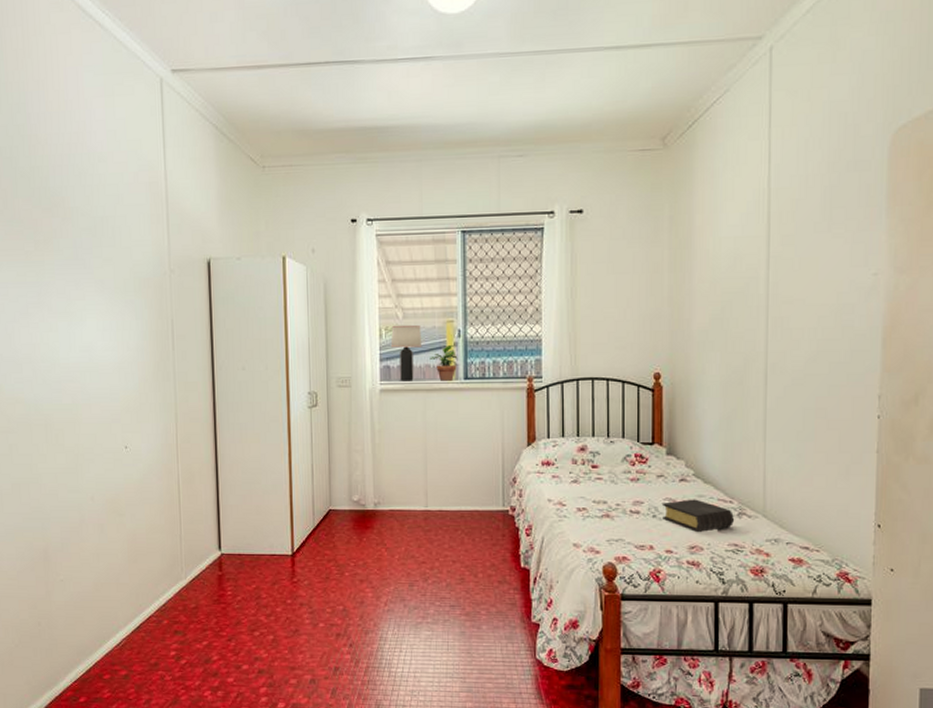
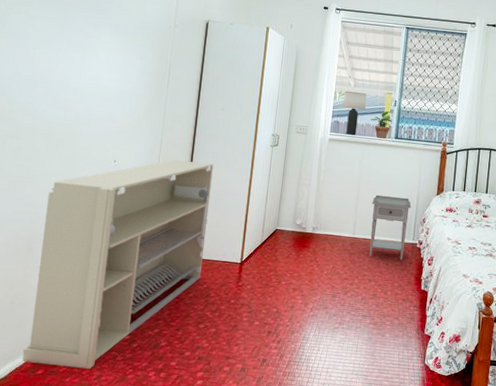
shoe rack: none [57,437,248,693] -> present [22,159,214,370]
nightstand: none [445,453,496,533] -> present [369,194,412,260]

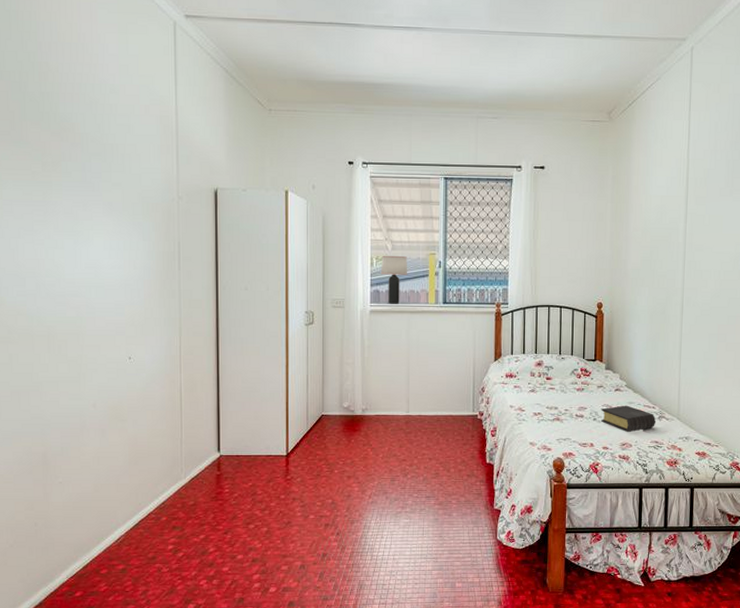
shoe rack: present [22,159,214,370] -> none [55,349,245,586]
nightstand: present [369,194,412,260] -> none [424,367,468,434]
potted plant: present [370,110,392,139] -> none [414,273,438,305]

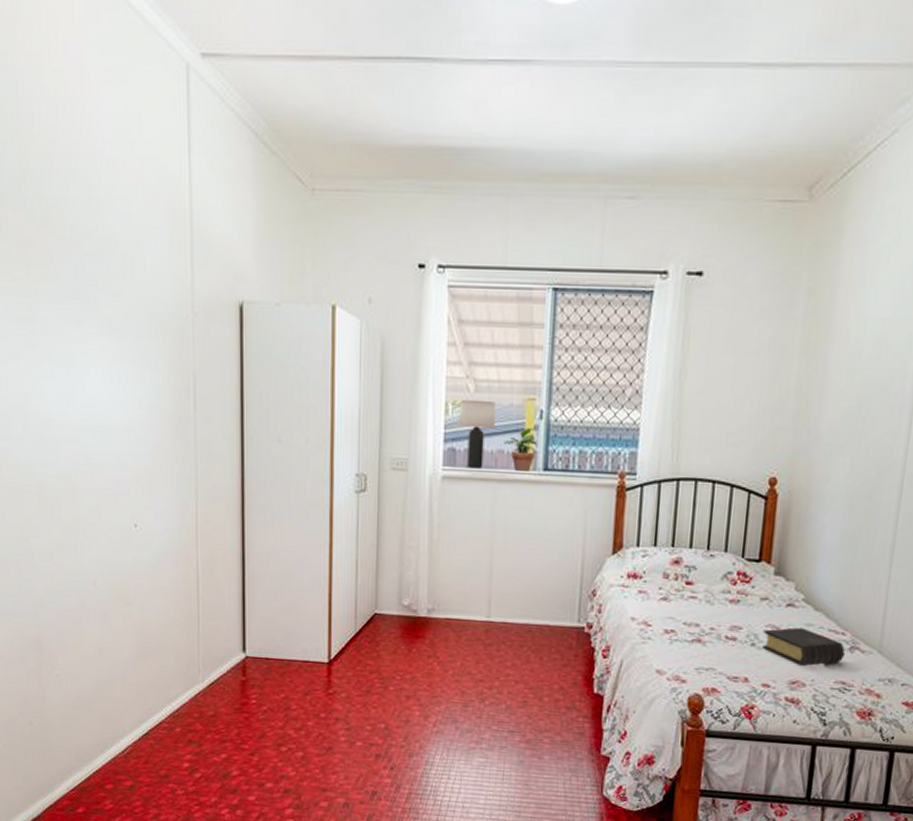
potted plant: none [414,273,438,305] -> present [504,427,538,471]

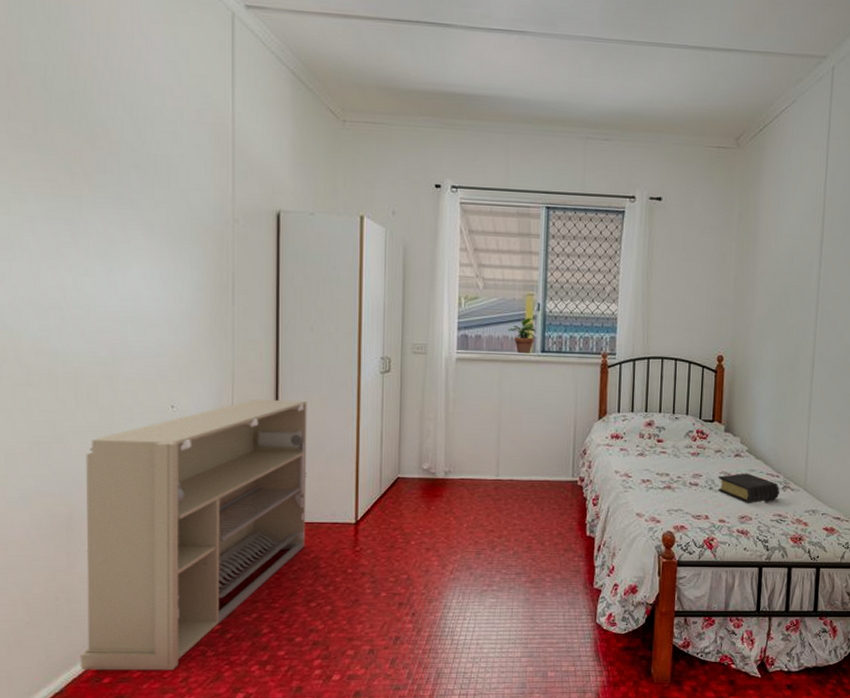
shoe rack: none [52,519,276,807] -> present [80,399,307,671]
table lamp: present [457,399,496,469] -> none [469,294,502,352]

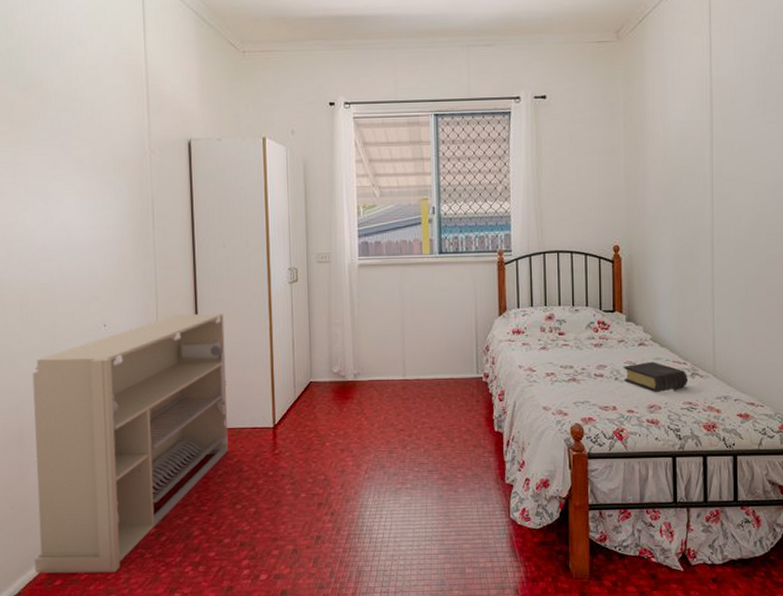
potted plant: present [508,317,536,353] -> none [406,221,433,256]

